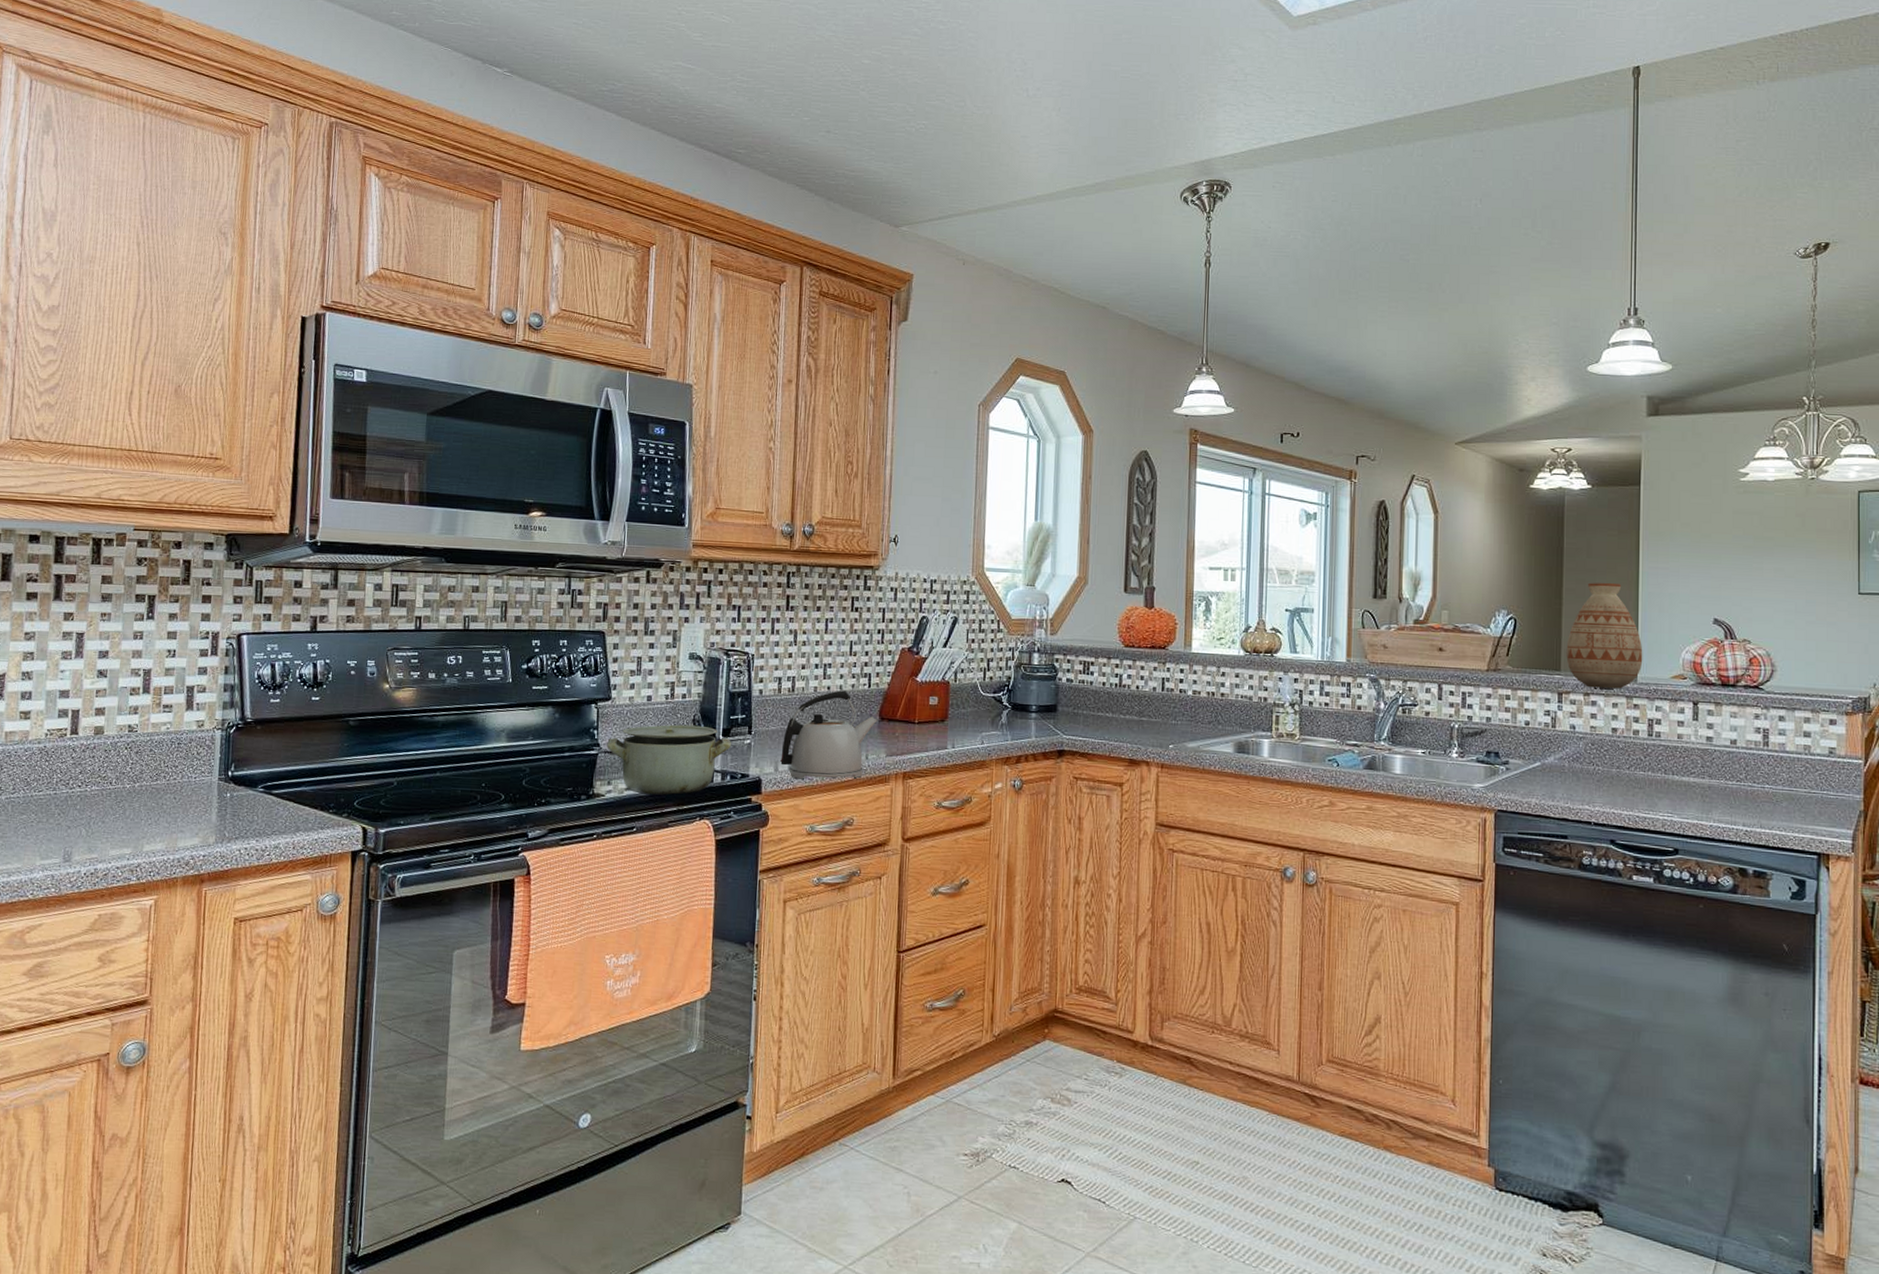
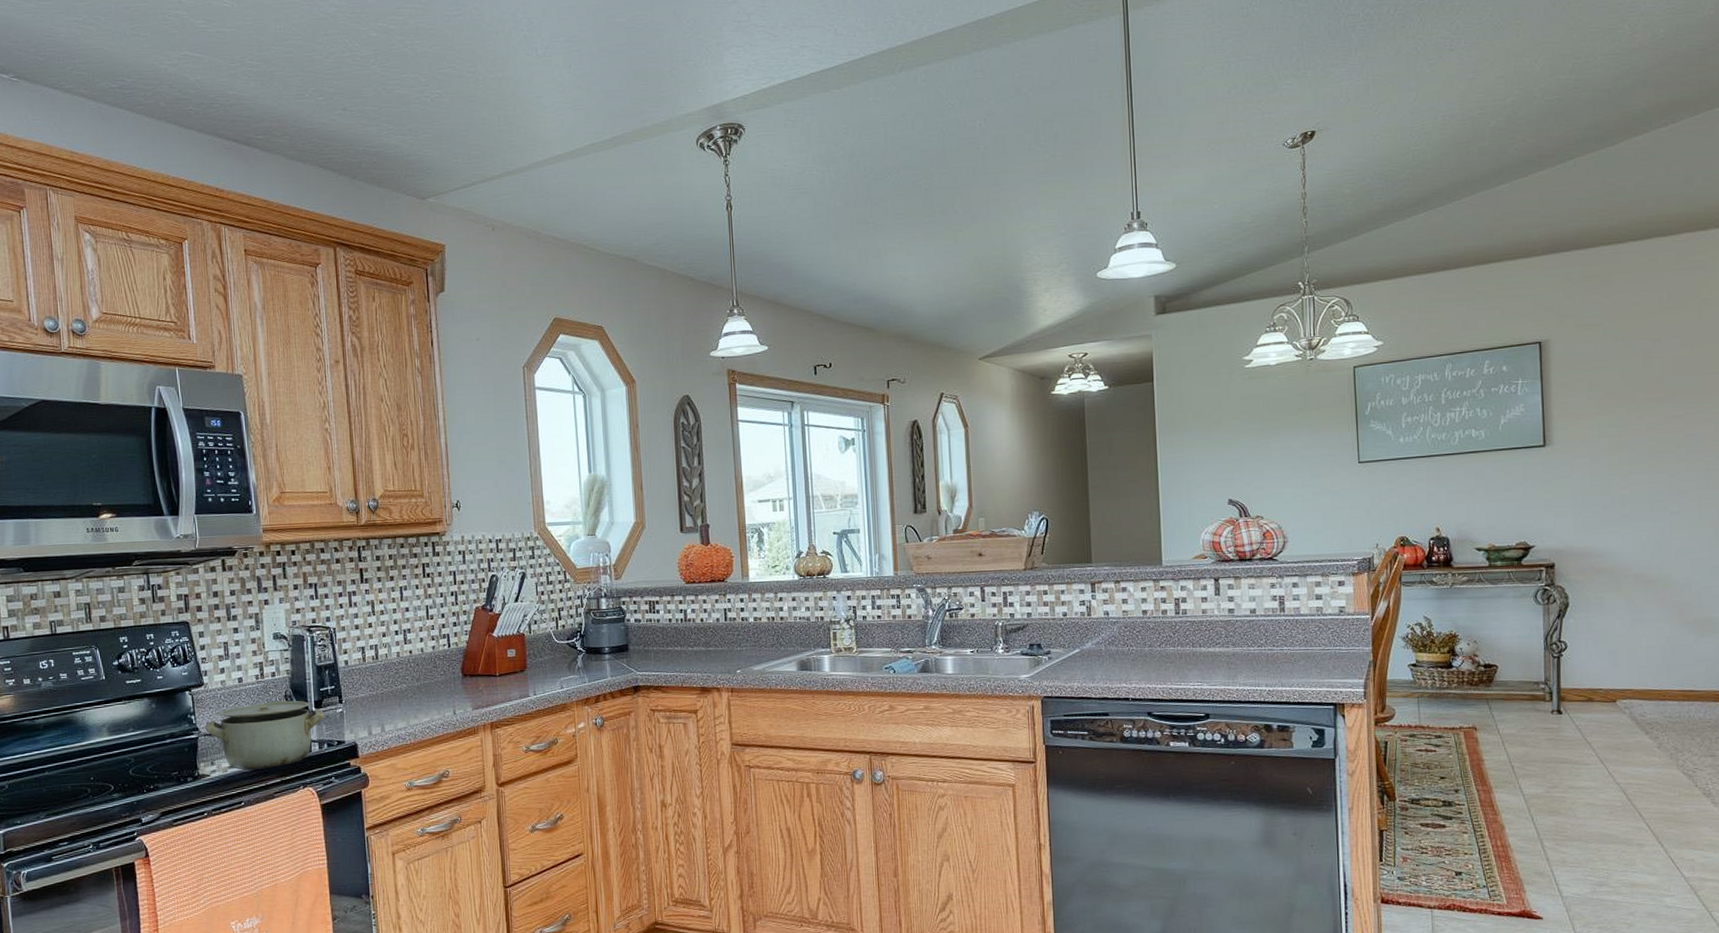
kettle: present [780,690,878,779] -> none [372,653,460,740]
vase: present [1566,583,1643,689] -> none [1095,476,1167,576]

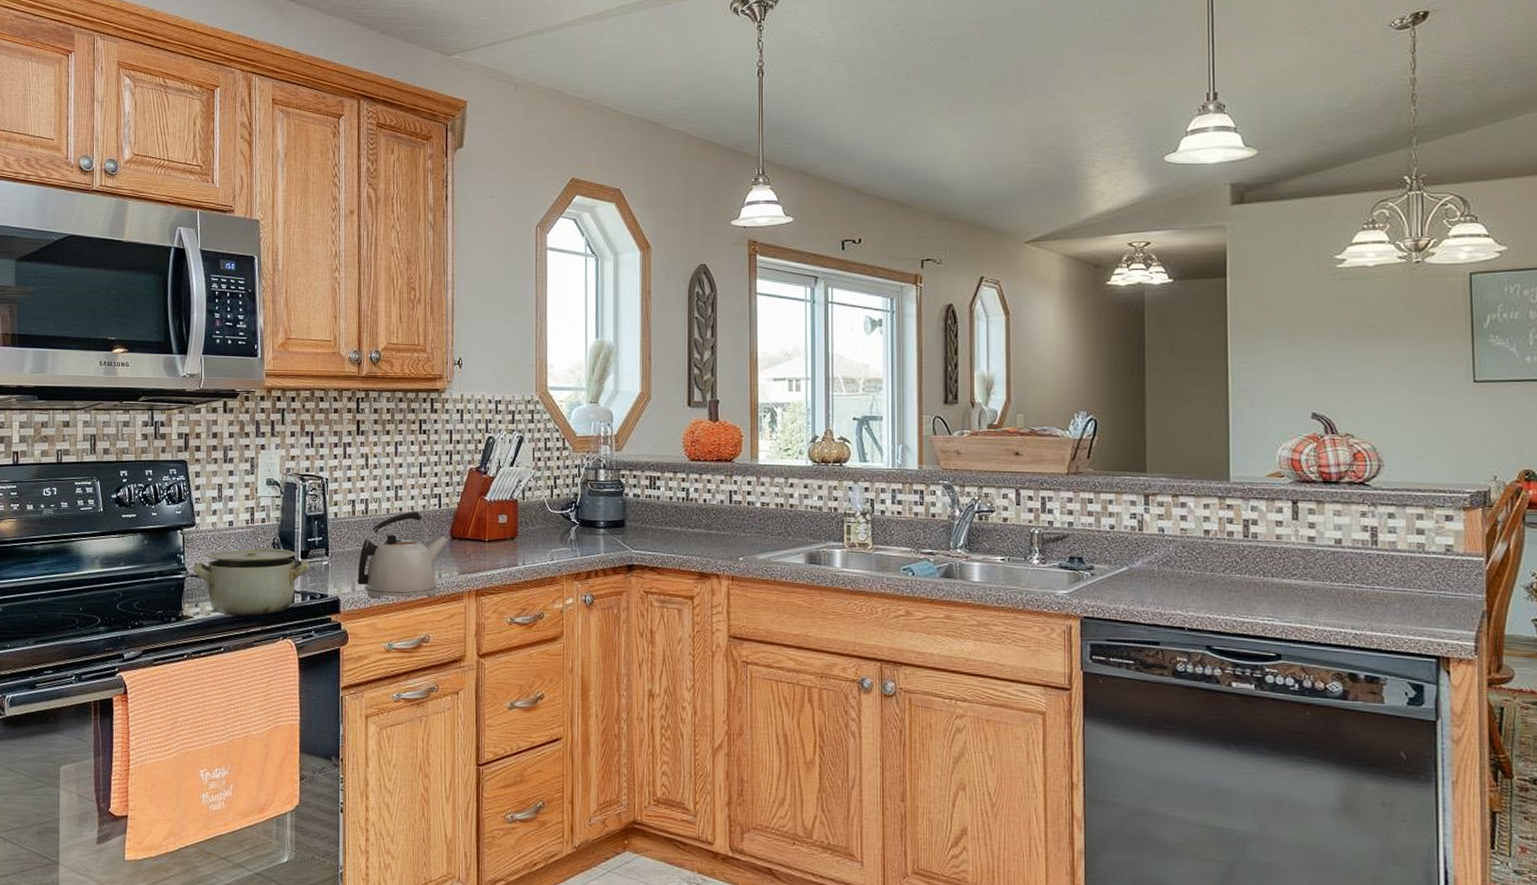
kettle: none [372,653,460,740] -> present [357,511,449,598]

